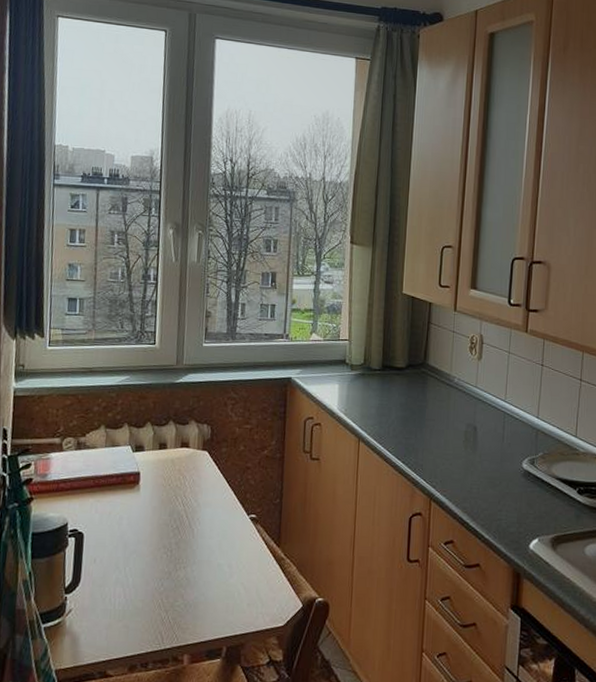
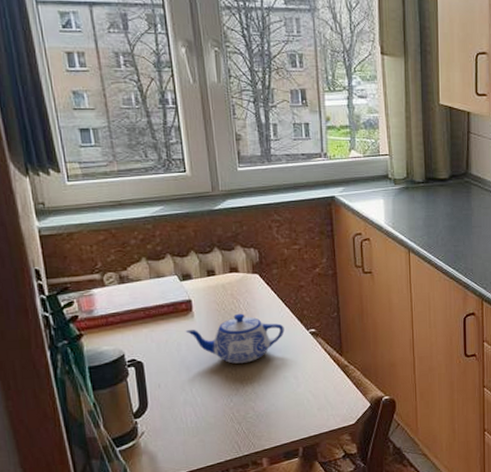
teapot: none [129,490,225,545] -> present [185,313,285,364]

